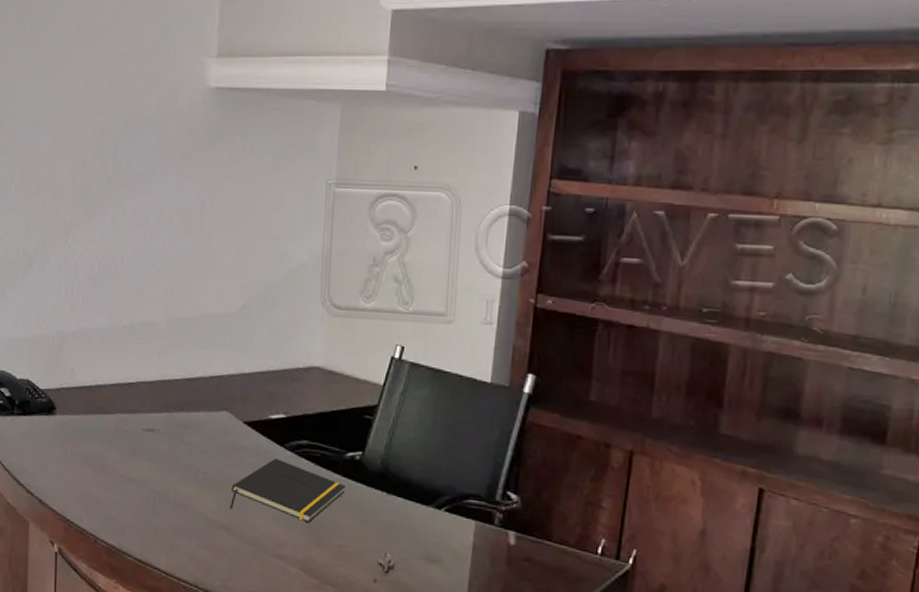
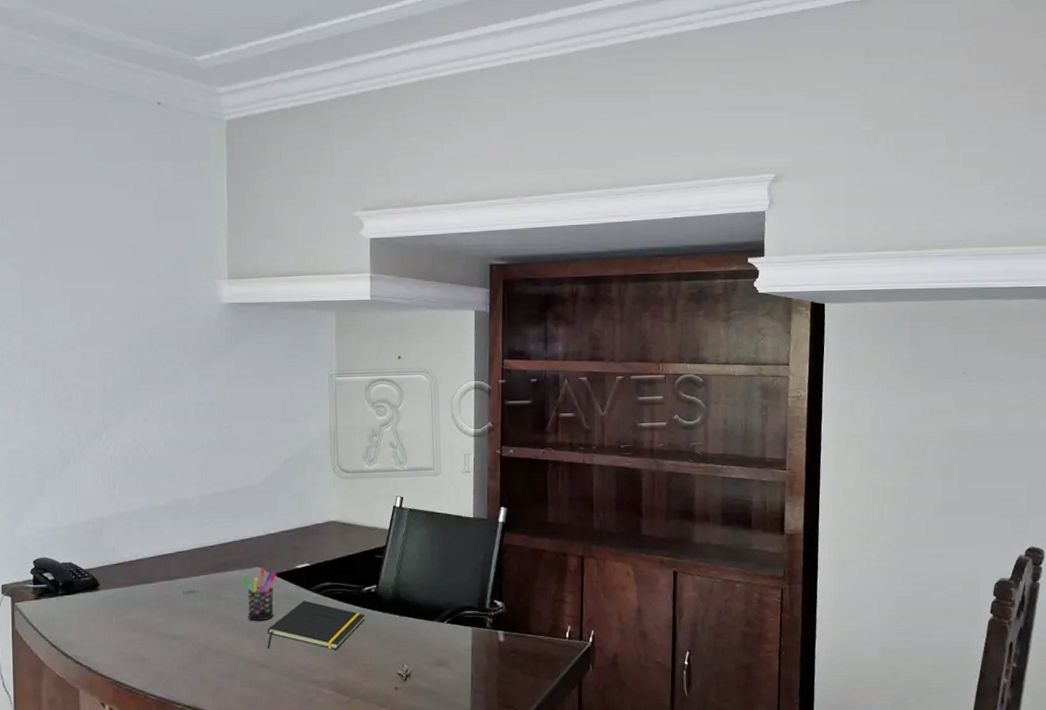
pen holder: none [208,411,247,475] -> present [242,566,276,621]

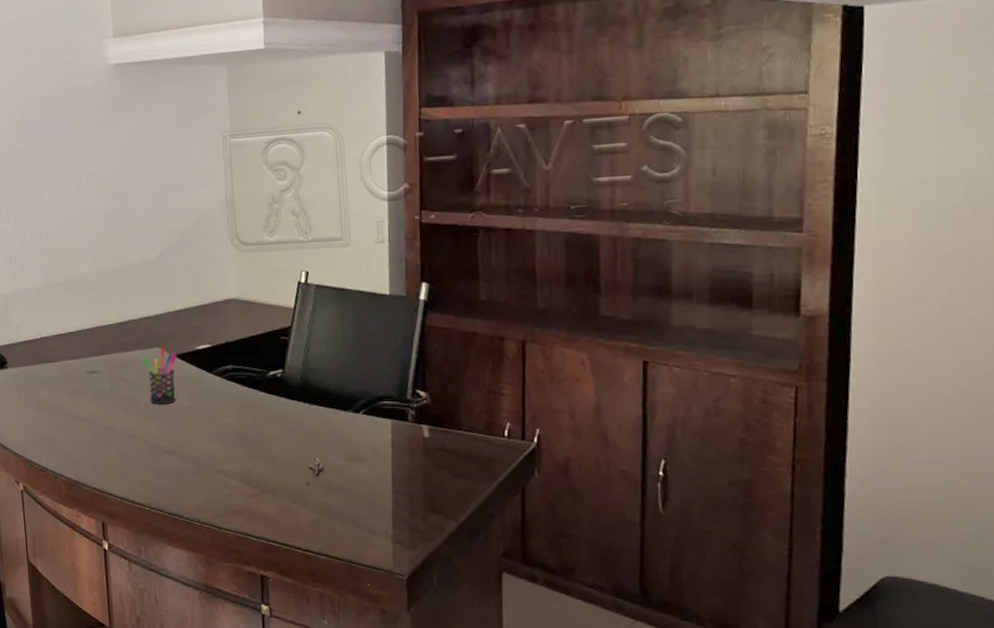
notepad: present [267,601,366,650] -> none [170,384,272,439]

